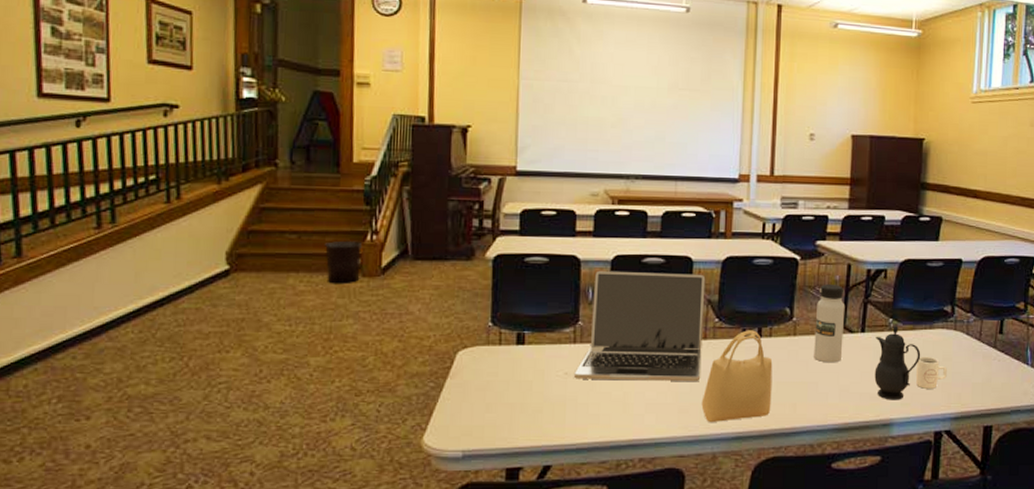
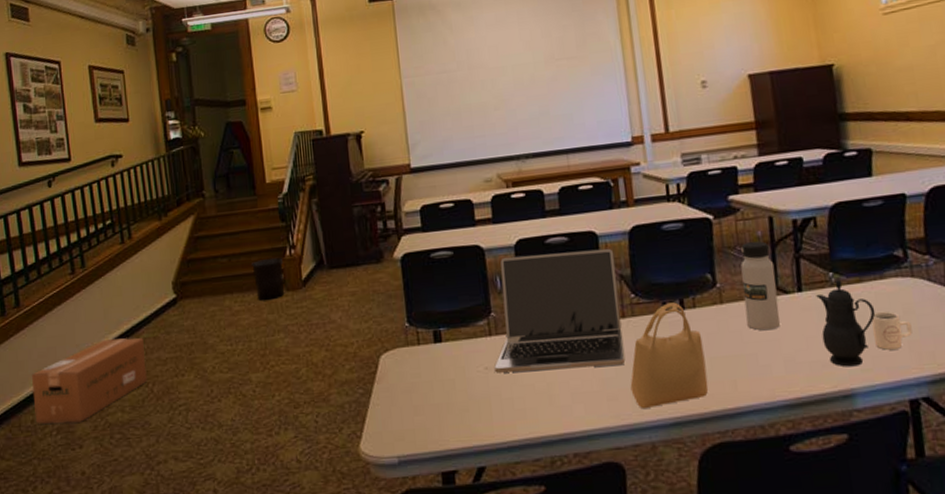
box: none [29,305,184,392] -> present [31,338,147,425]

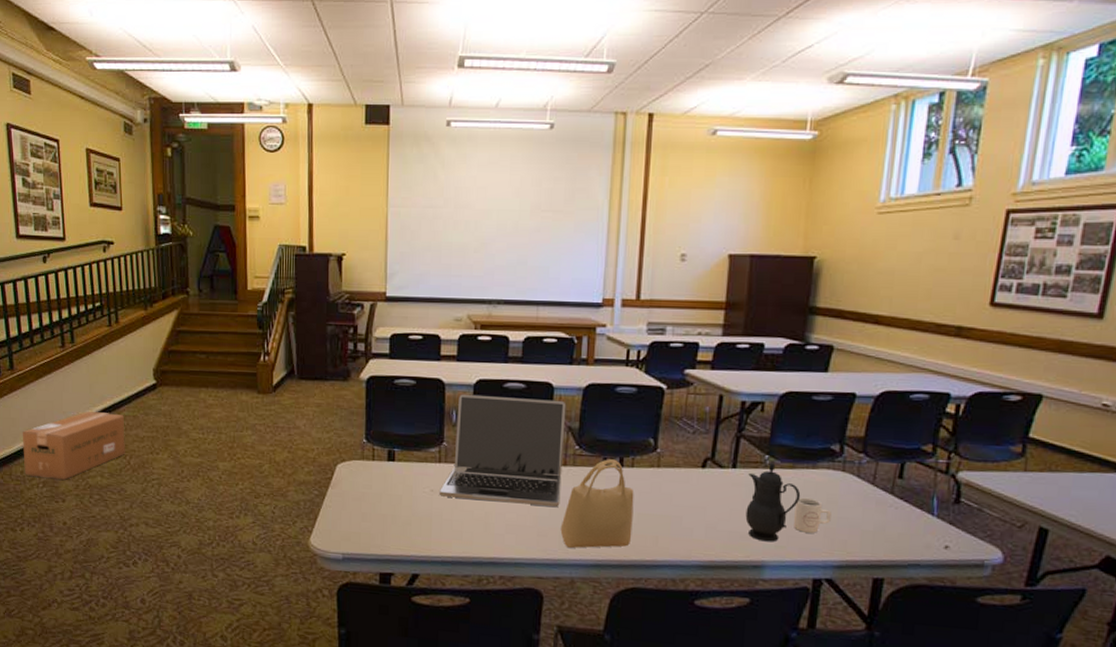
waste bin: present [252,257,285,301] -> none [228,360,256,400]
water bottle: present [740,241,780,331] -> none [679,416,715,498]

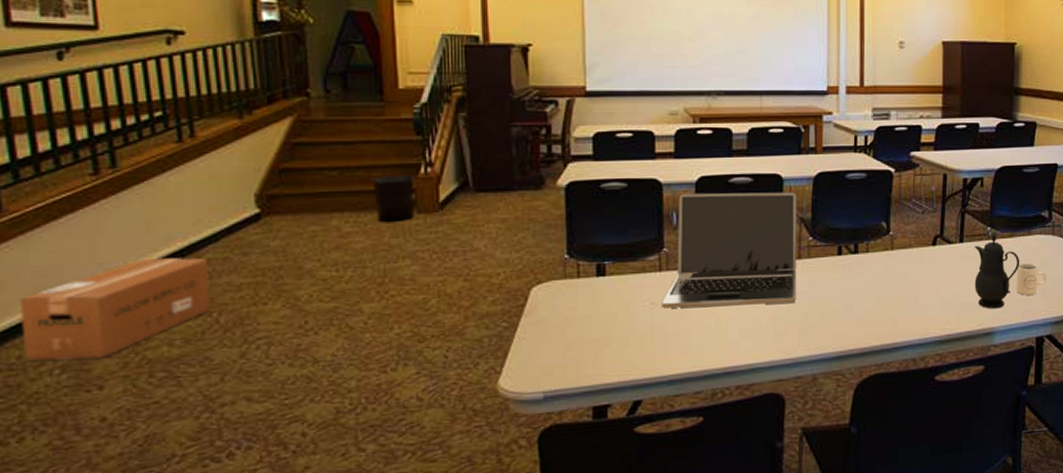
waste bin: none [228,360,256,400] -> present [372,174,415,223]
handbag: present [560,459,634,548] -> none [799,247,871,343]

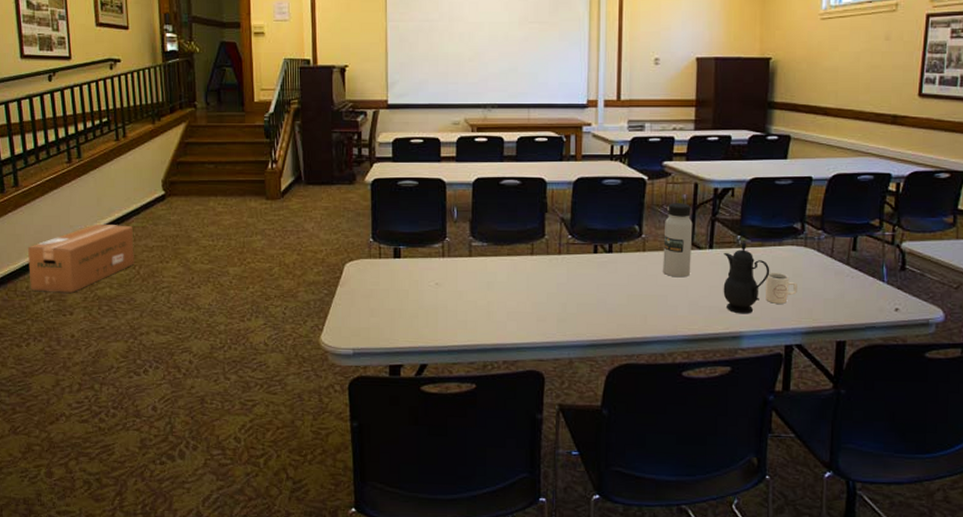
waste bin: present [372,174,415,223] -> none [236,169,265,206]
laptop: present [662,192,797,308] -> none [444,192,559,292]
water bottle: none [912,196,943,276] -> present [663,203,693,278]

